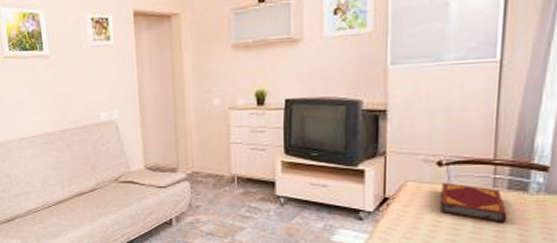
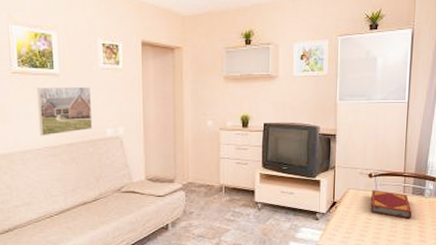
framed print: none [27,66,86,123] -> present [36,86,93,136]

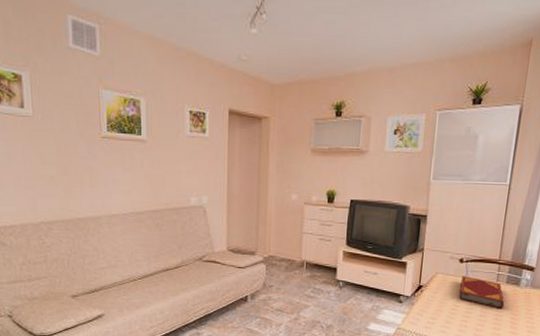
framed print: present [36,86,93,136] -> none [124,153,177,202]

